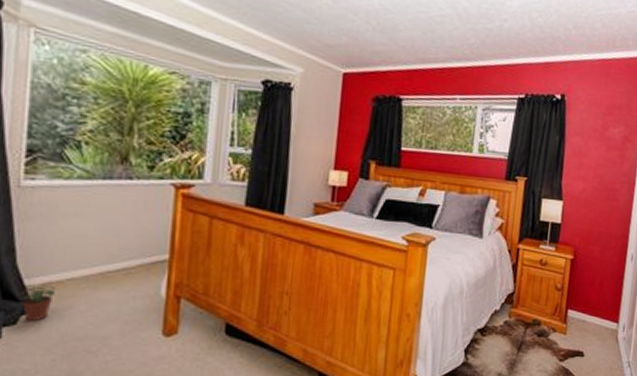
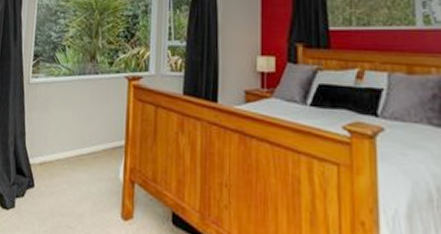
potted plant: present [21,286,55,322] -> none [27,165,48,196]

